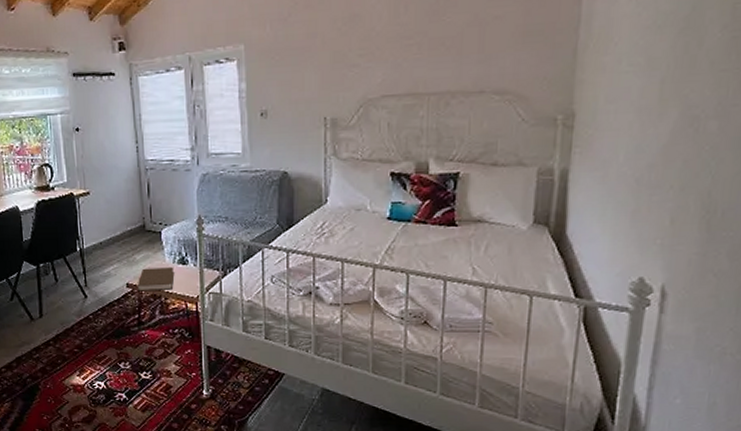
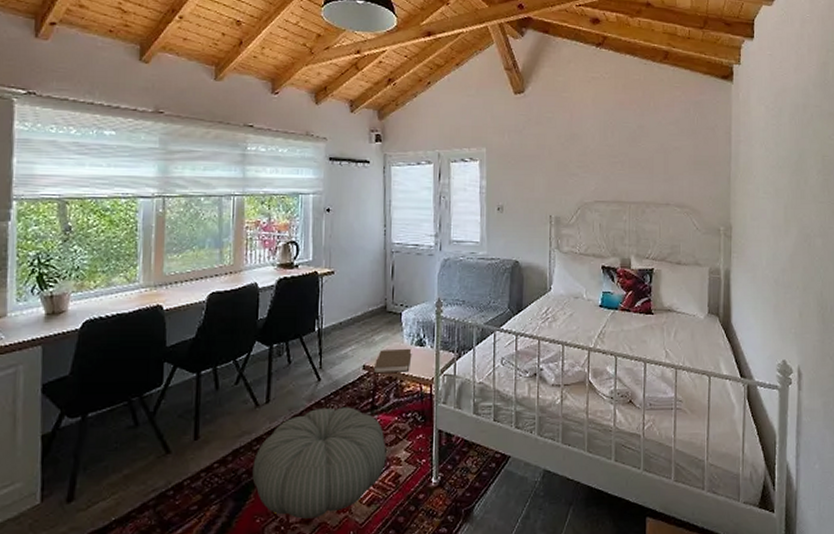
pouf: none [35,322,157,419] -> present [252,407,386,519]

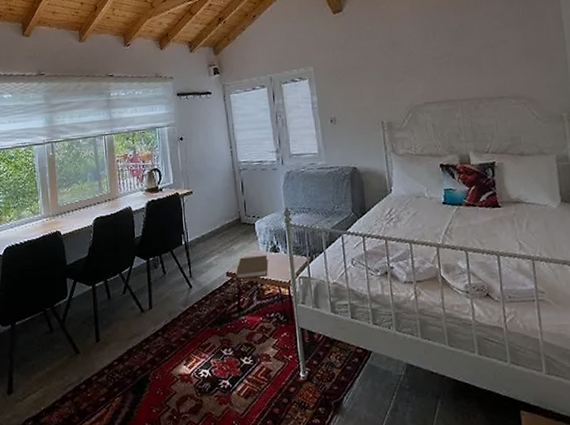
pouf: present [252,407,386,519] -> none [144,310,257,409]

